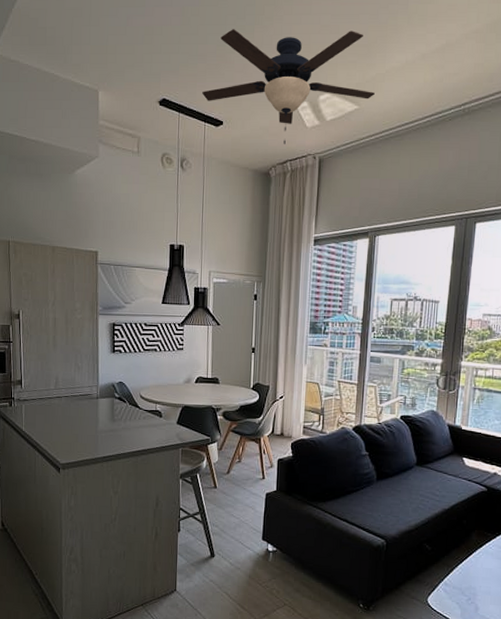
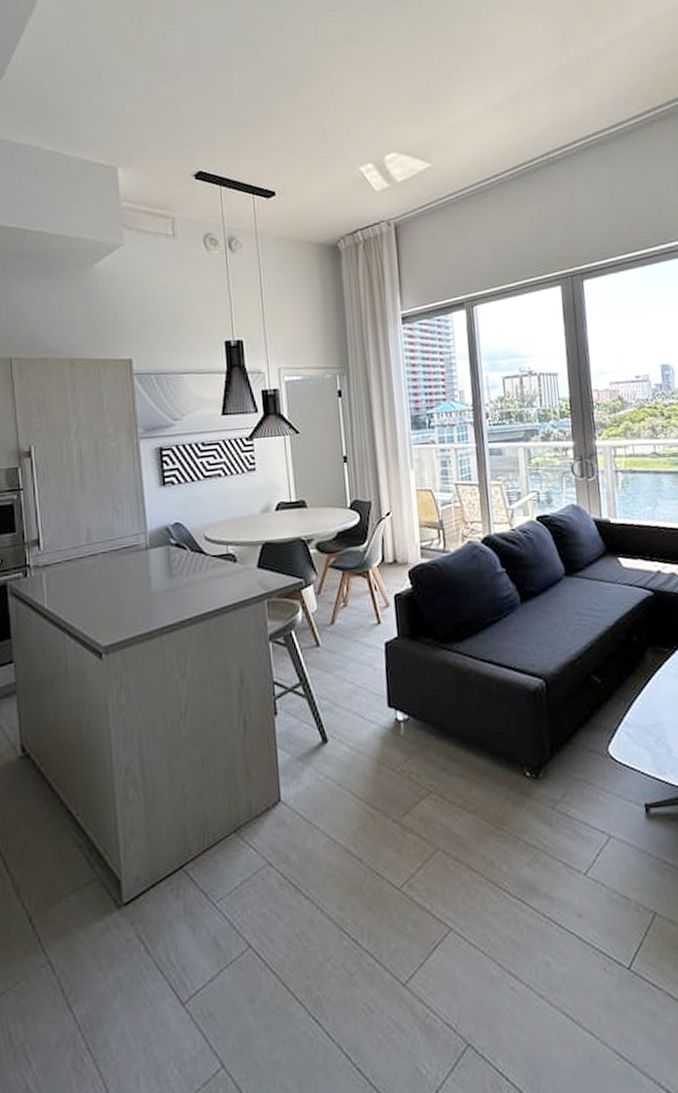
ceiling fan: present [202,29,375,144] -> none [246,84,447,212]

